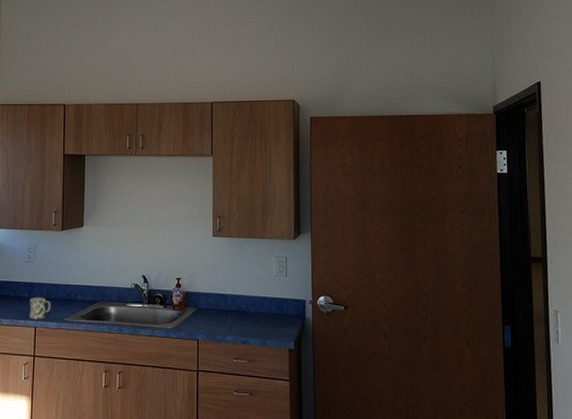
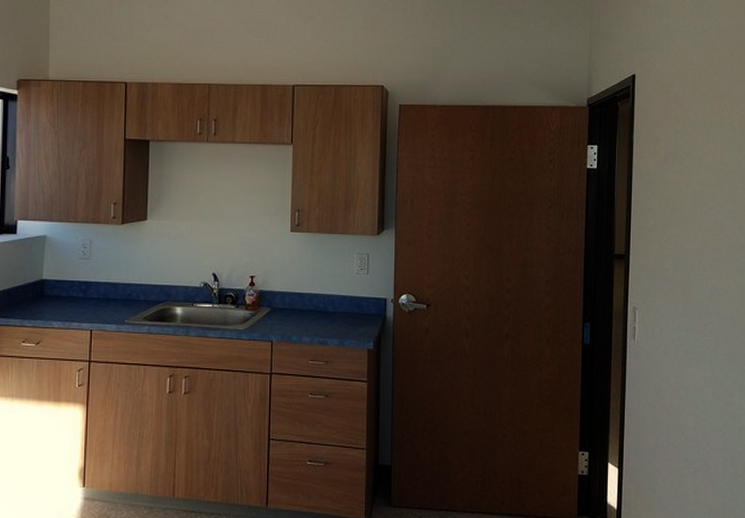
mug: present [29,297,51,320] -> none [84,297,109,322]

